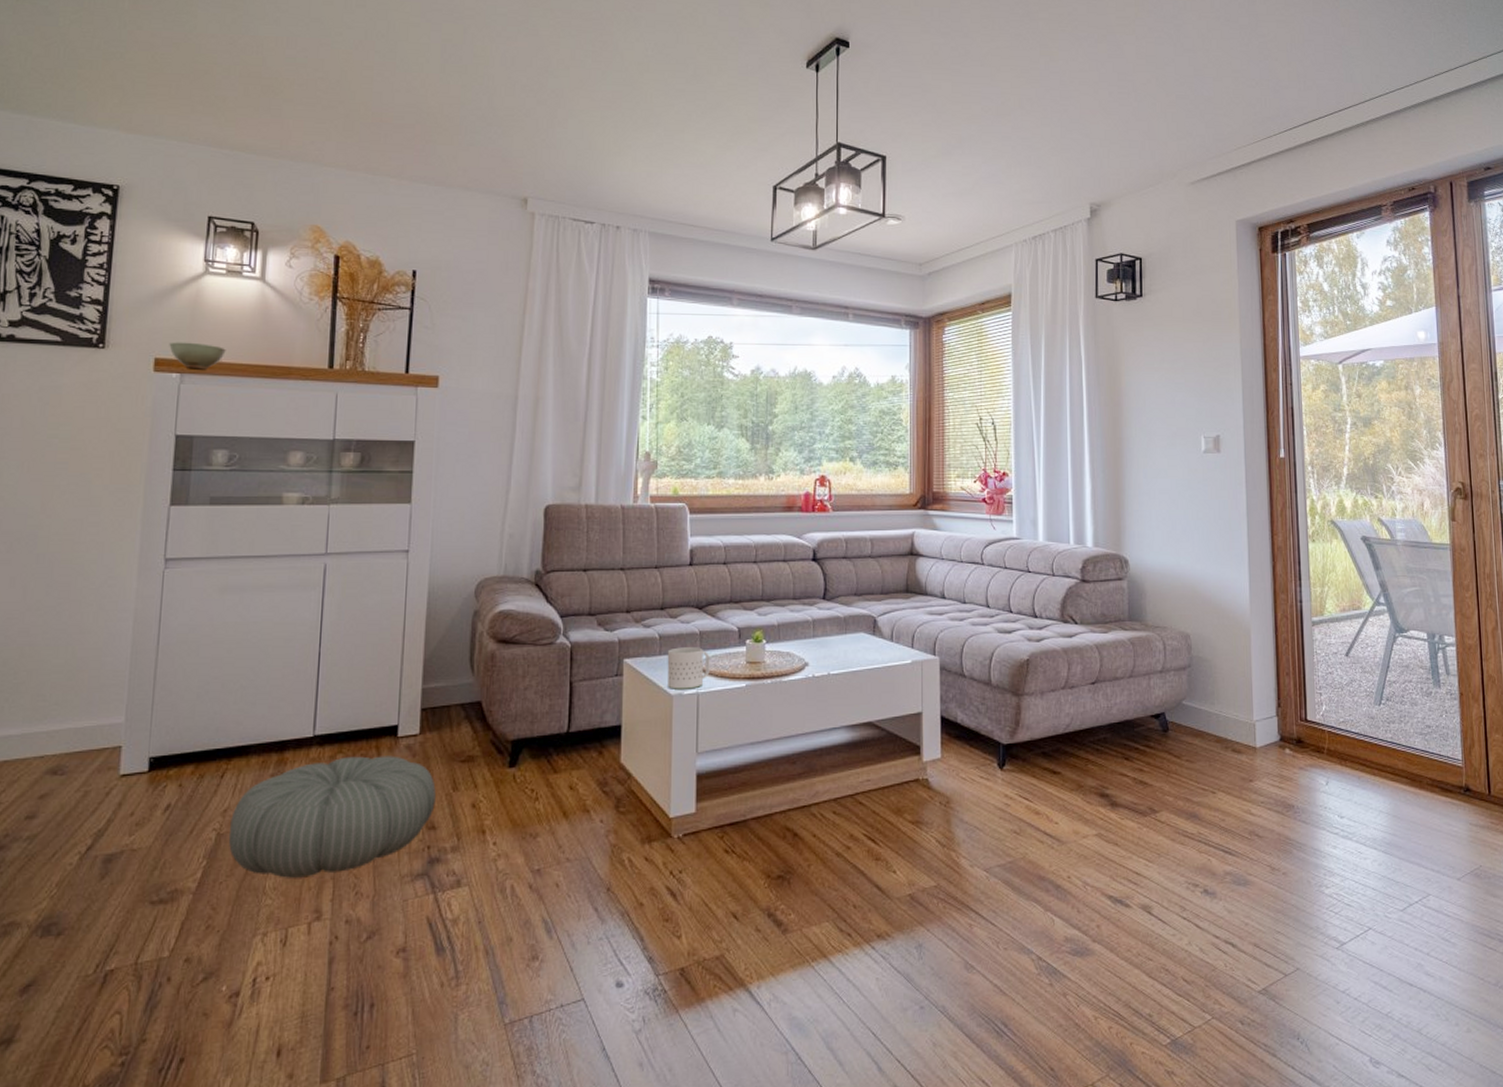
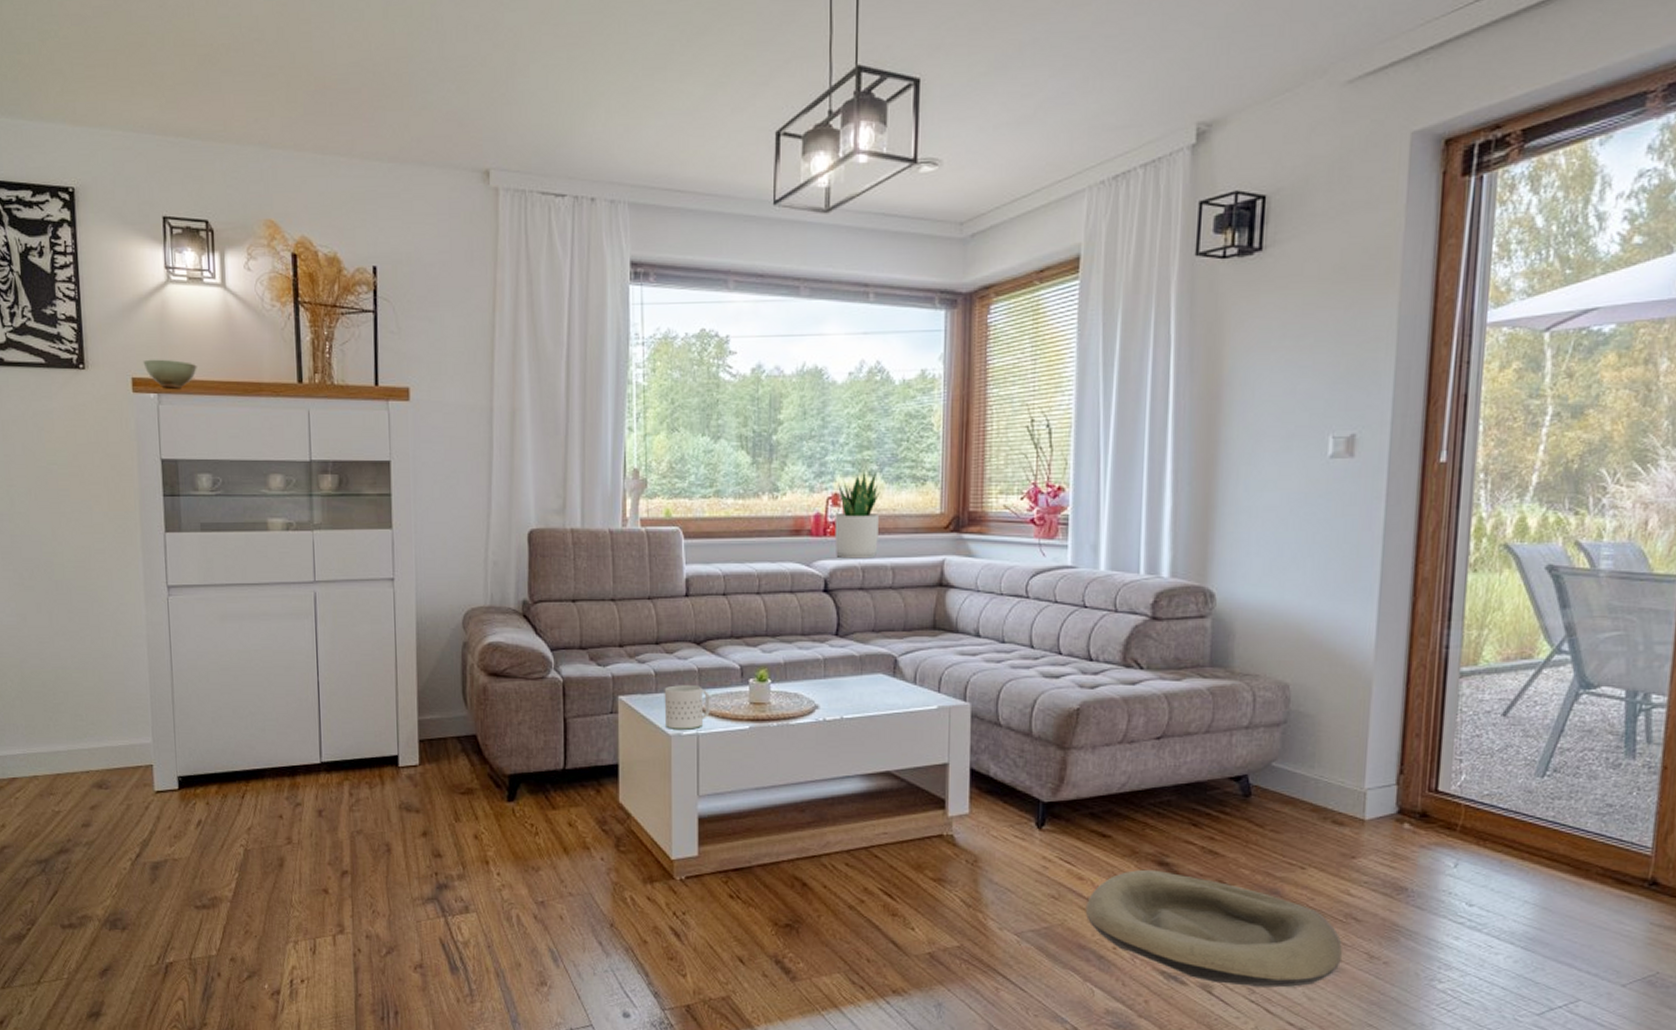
pouf: present [228,756,436,878] -> none [255,784,439,894]
planter: none [821,457,860,532] -> present [834,471,881,559]
dog bed: none [1042,801,1250,905] -> present [1085,869,1342,988]

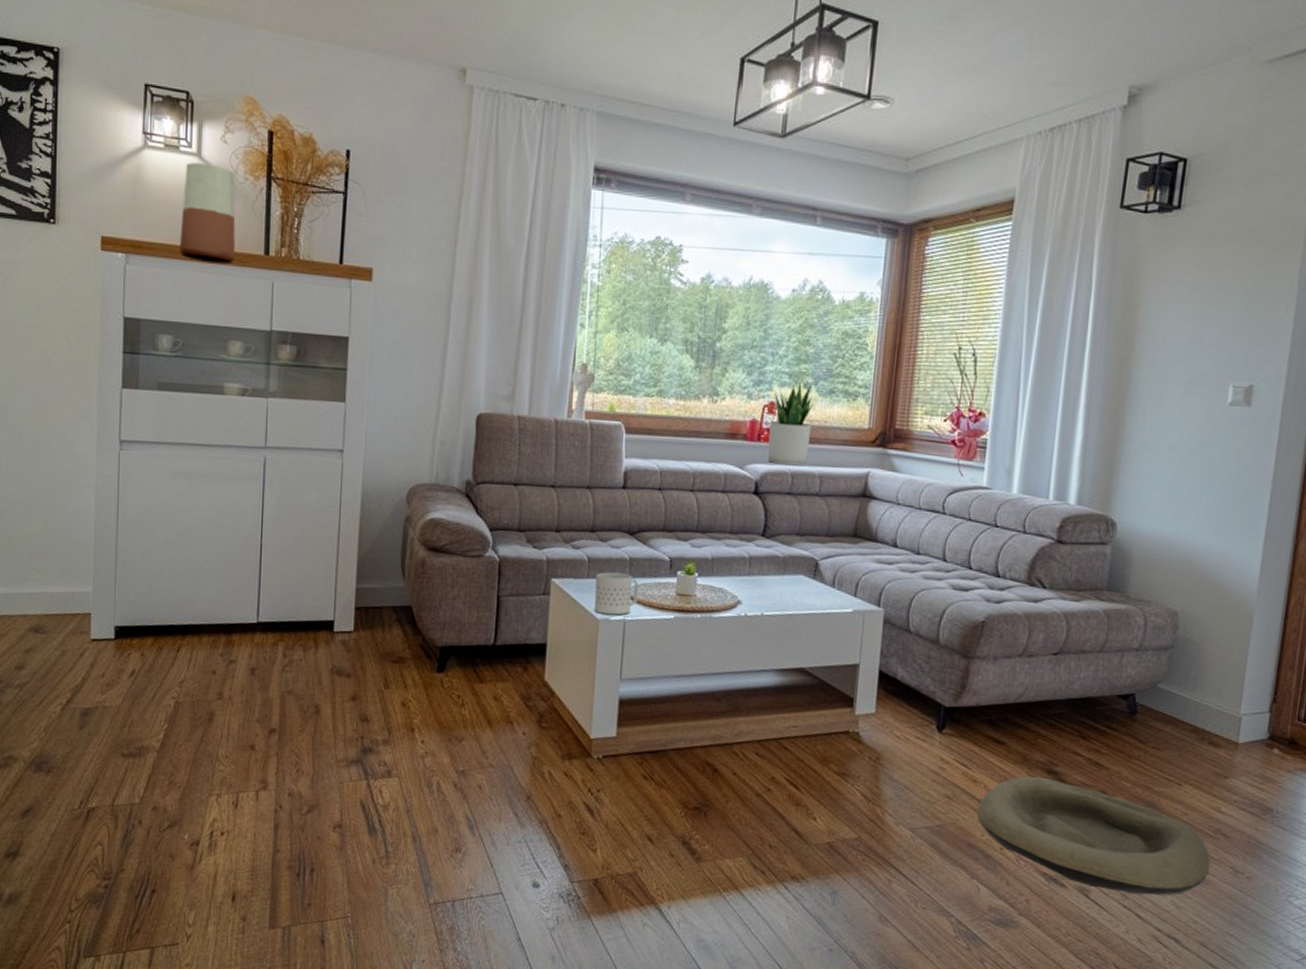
bowl: present [143,359,197,390] -> none [114,220,167,252]
vase: none [210,293,268,396] -> present [180,162,236,265]

